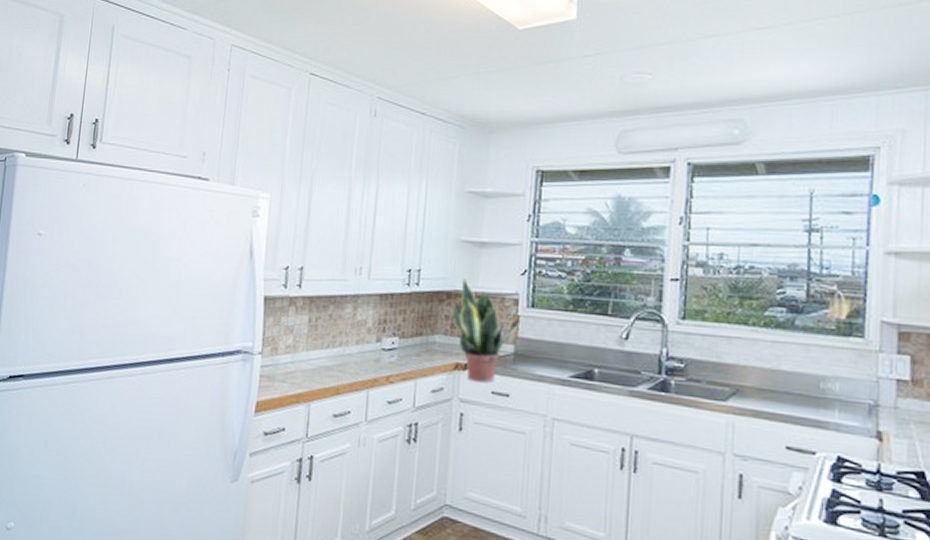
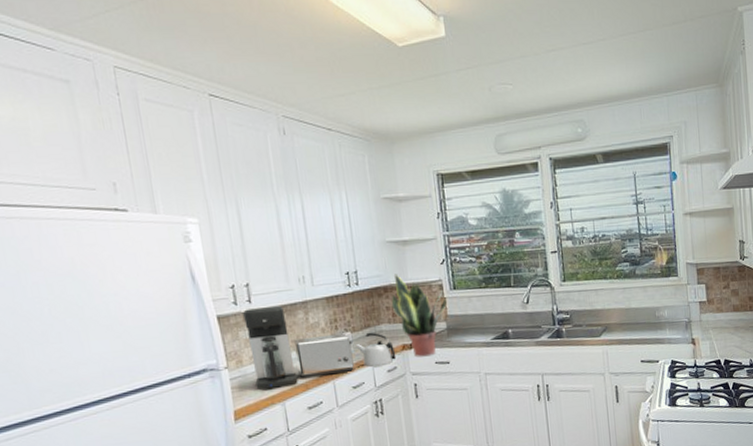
coffee maker: none [285,294,332,387] -> present [243,306,298,390]
toaster: none [332,335,398,383] -> present [292,333,354,379]
kettle: none [401,341,446,386] -> present [355,332,397,369]

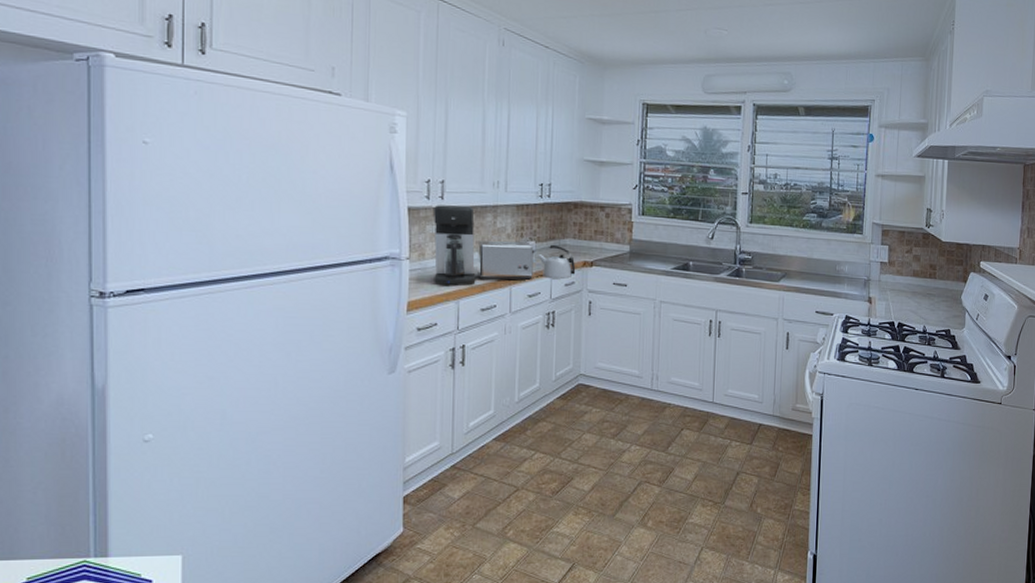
potted plant: present [391,274,447,358] -> none [579,192,633,277]

